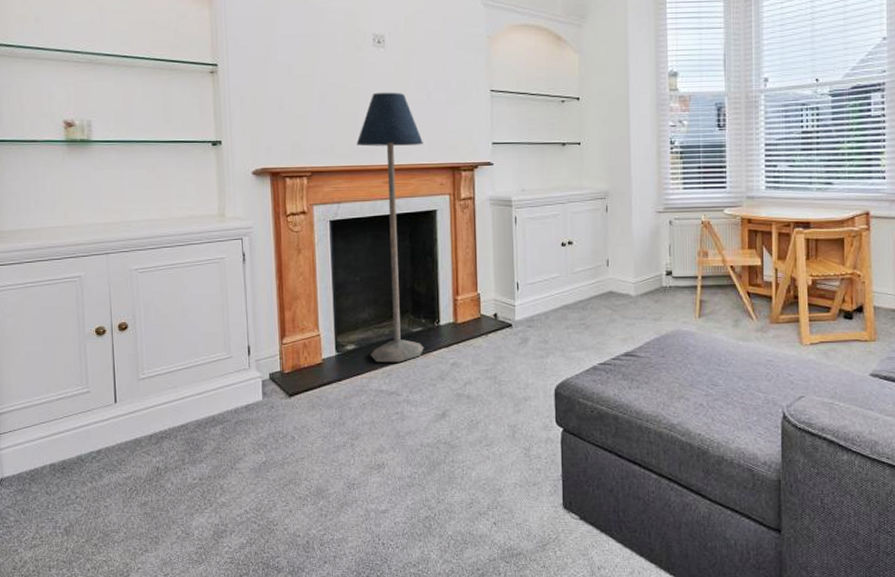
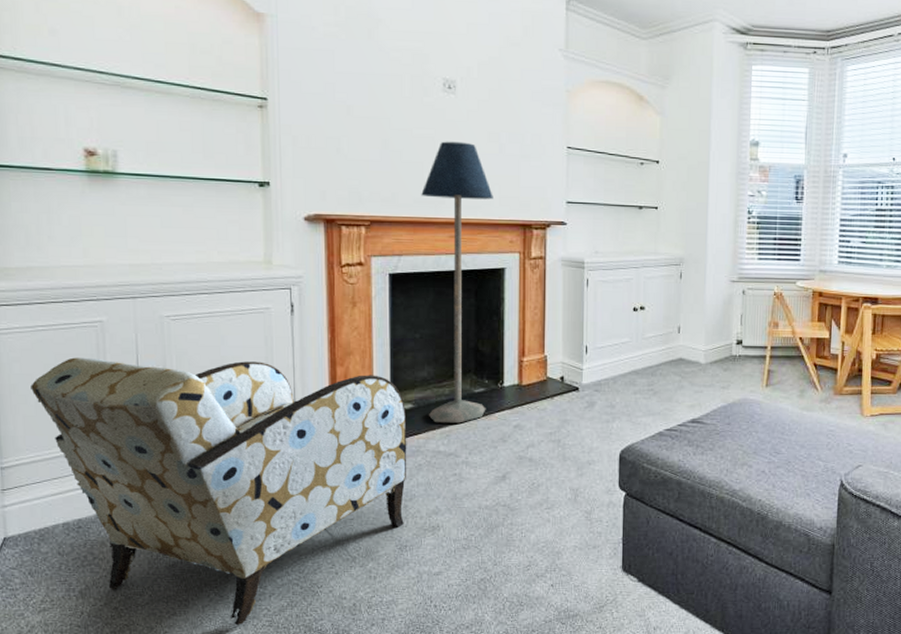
armchair: none [22,309,352,562] -> present [31,357,407,626]

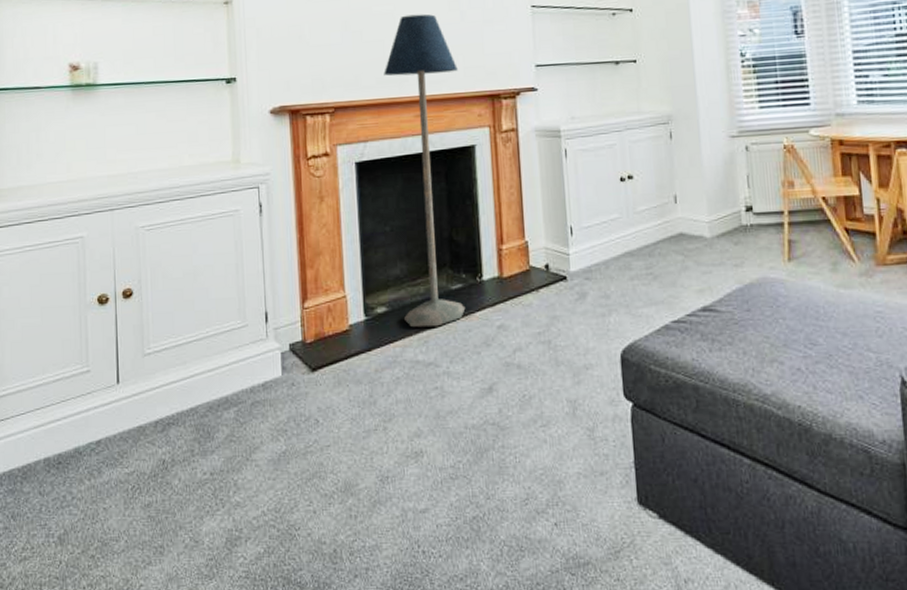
armchair: present [31,357,407,626] -> none [18,269,384,577]

